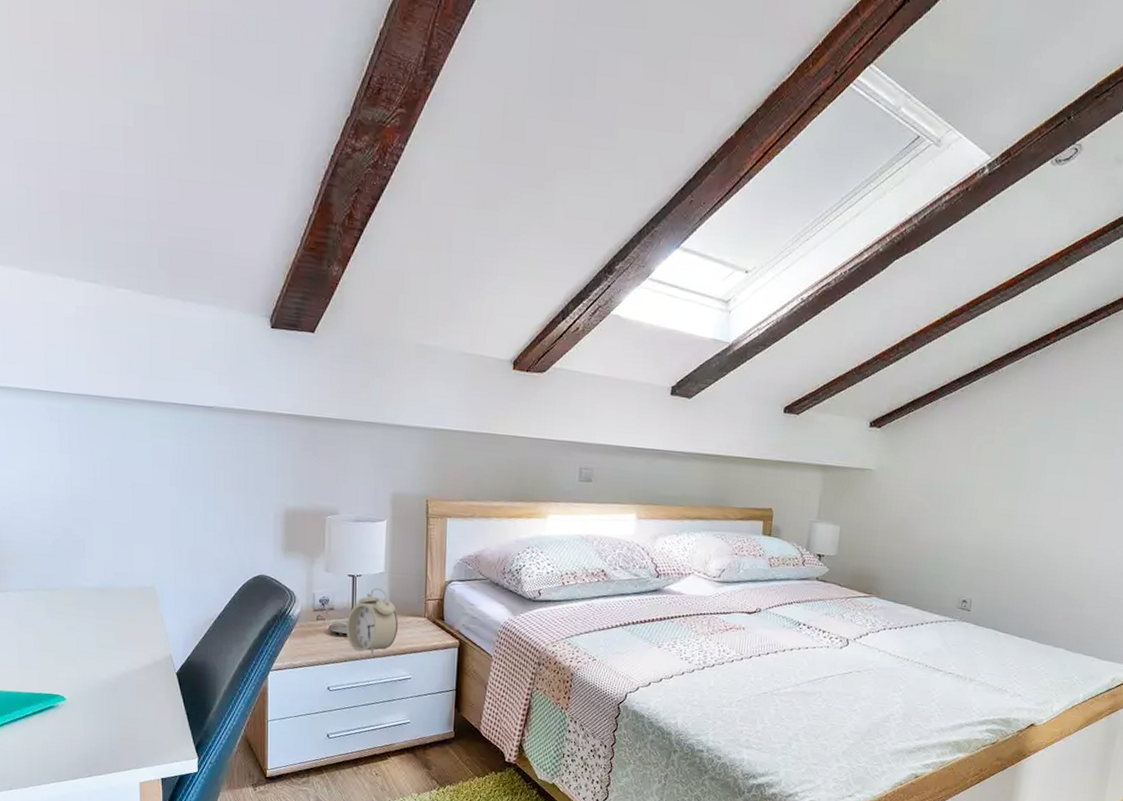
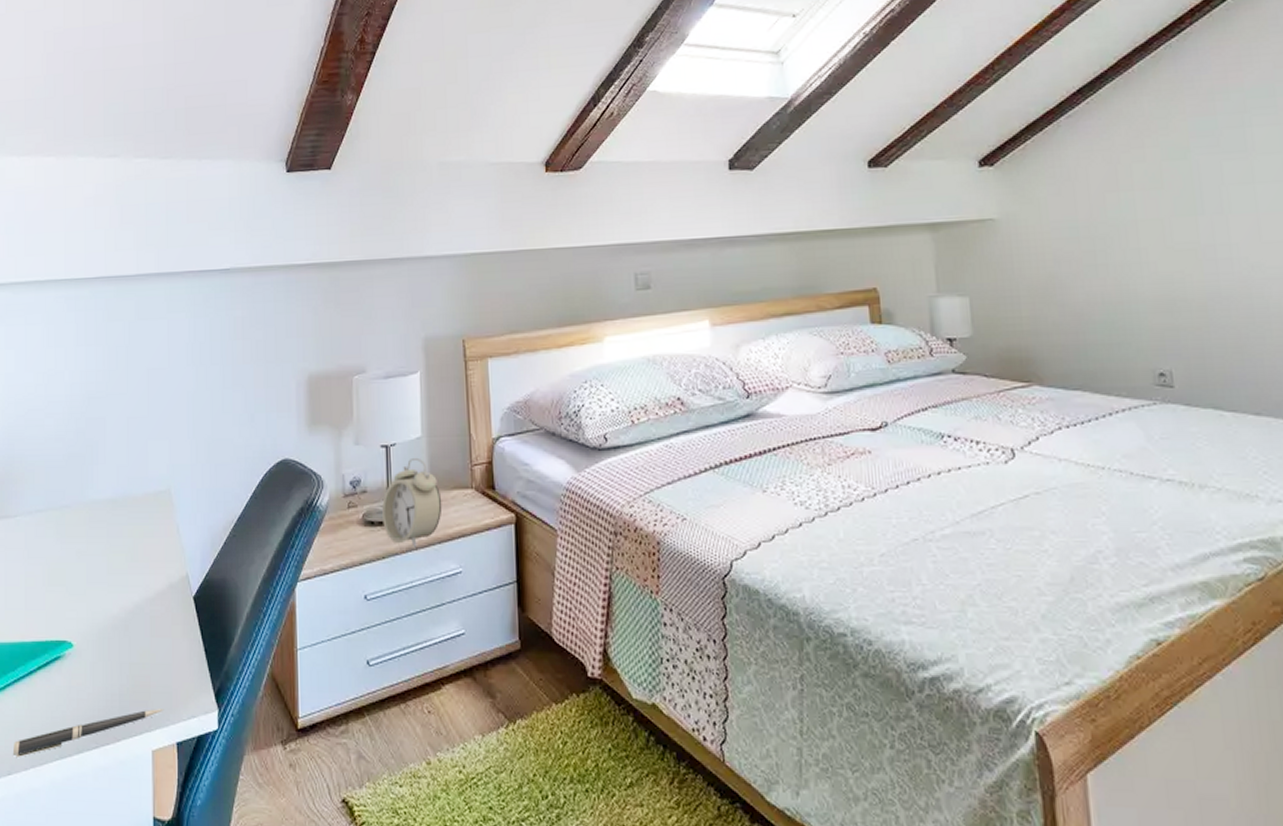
pen: none [12,752,150,778] -> present [12,709,164,757]

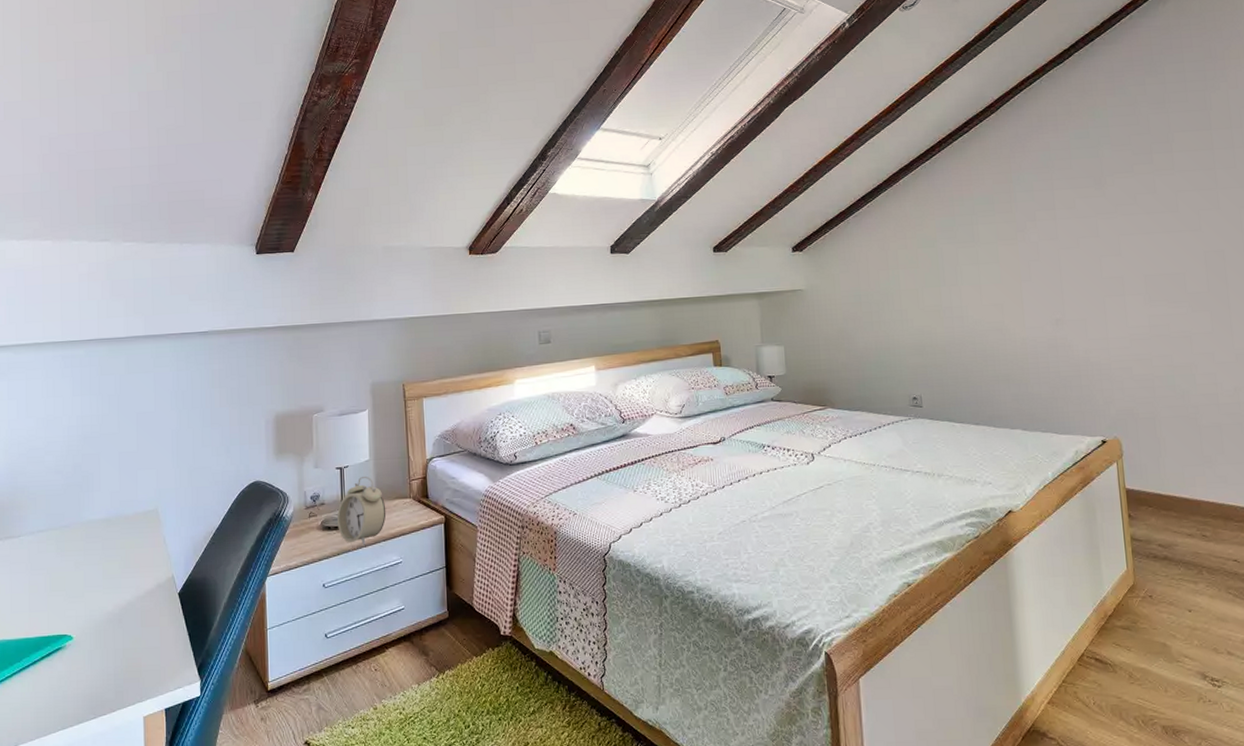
pen: present [12,709,164,757] -> none [19,683,154,731]

